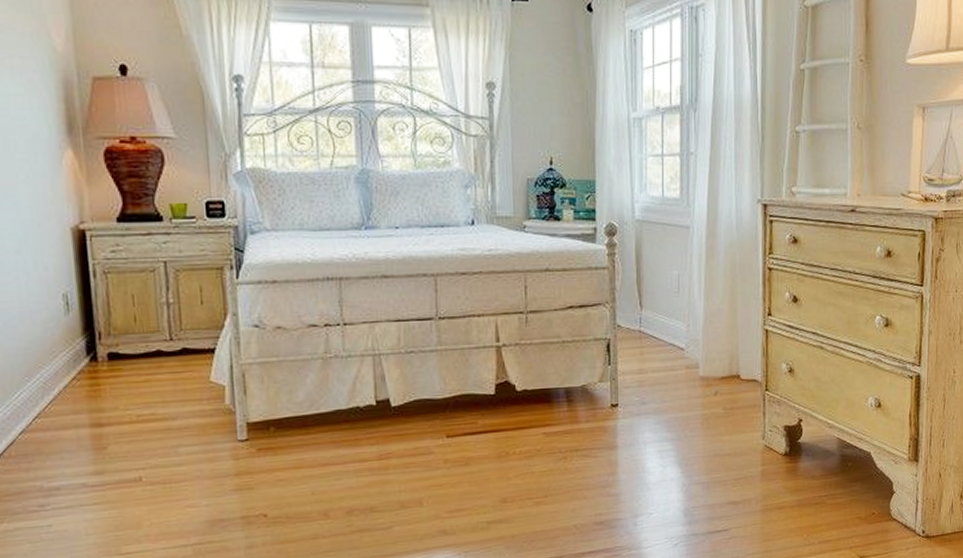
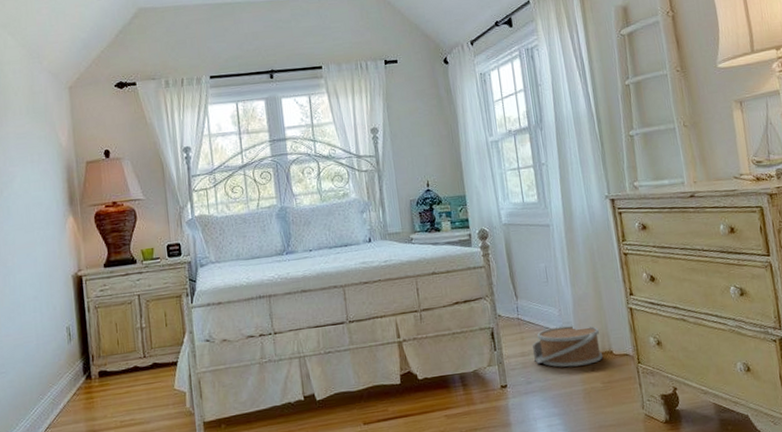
basket: none [652,344,729,389] -> present [532,325,603,367]

